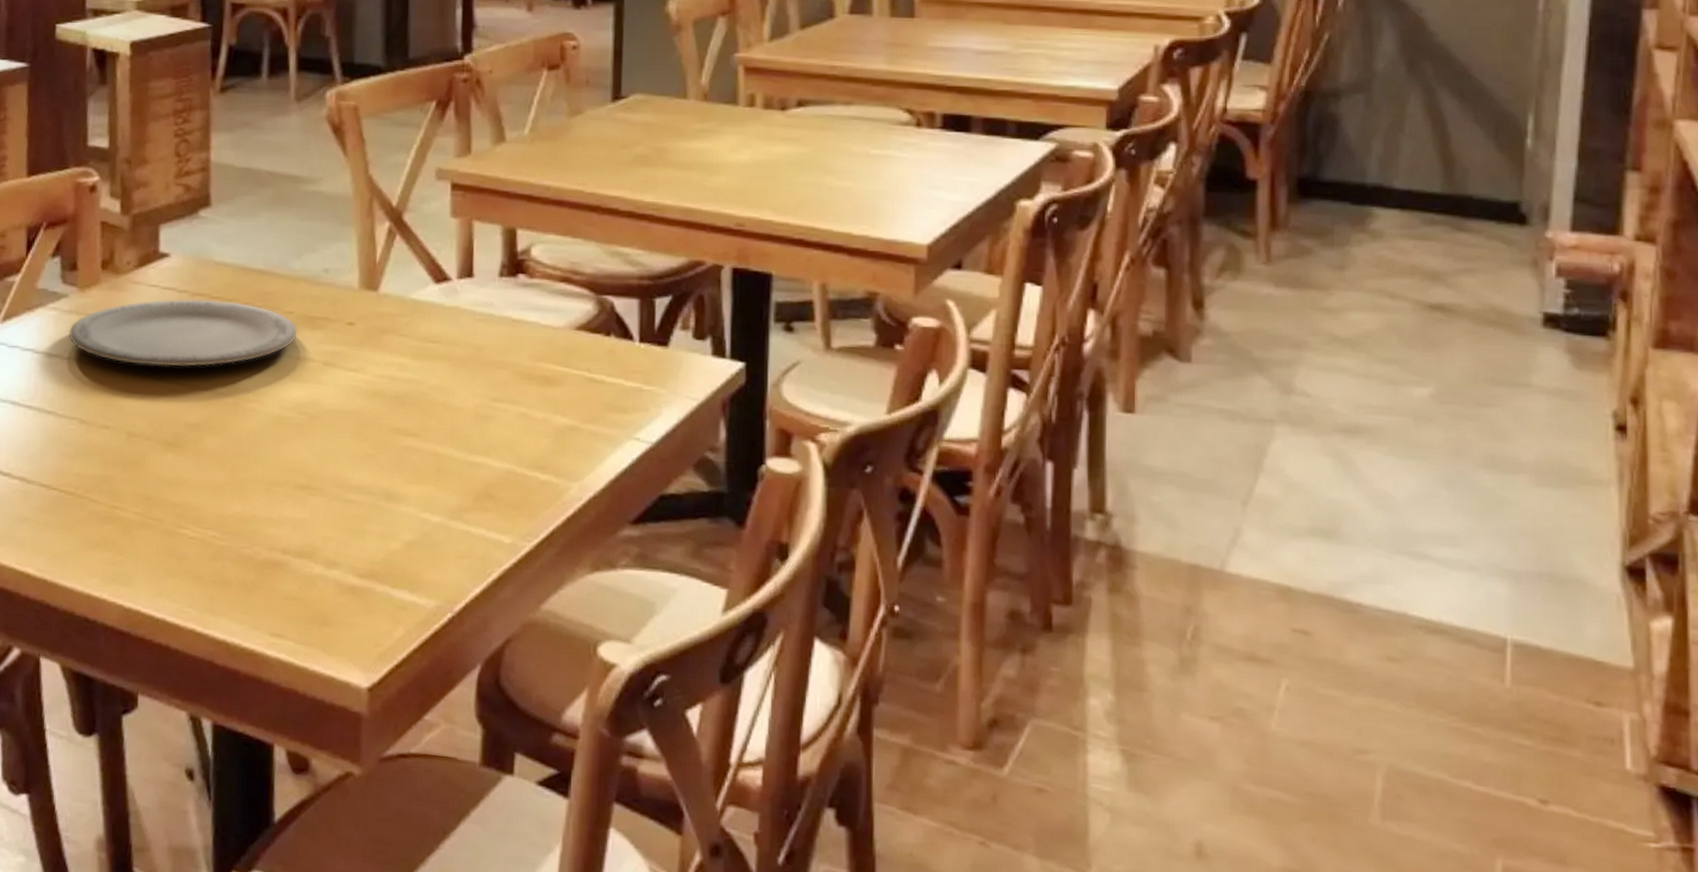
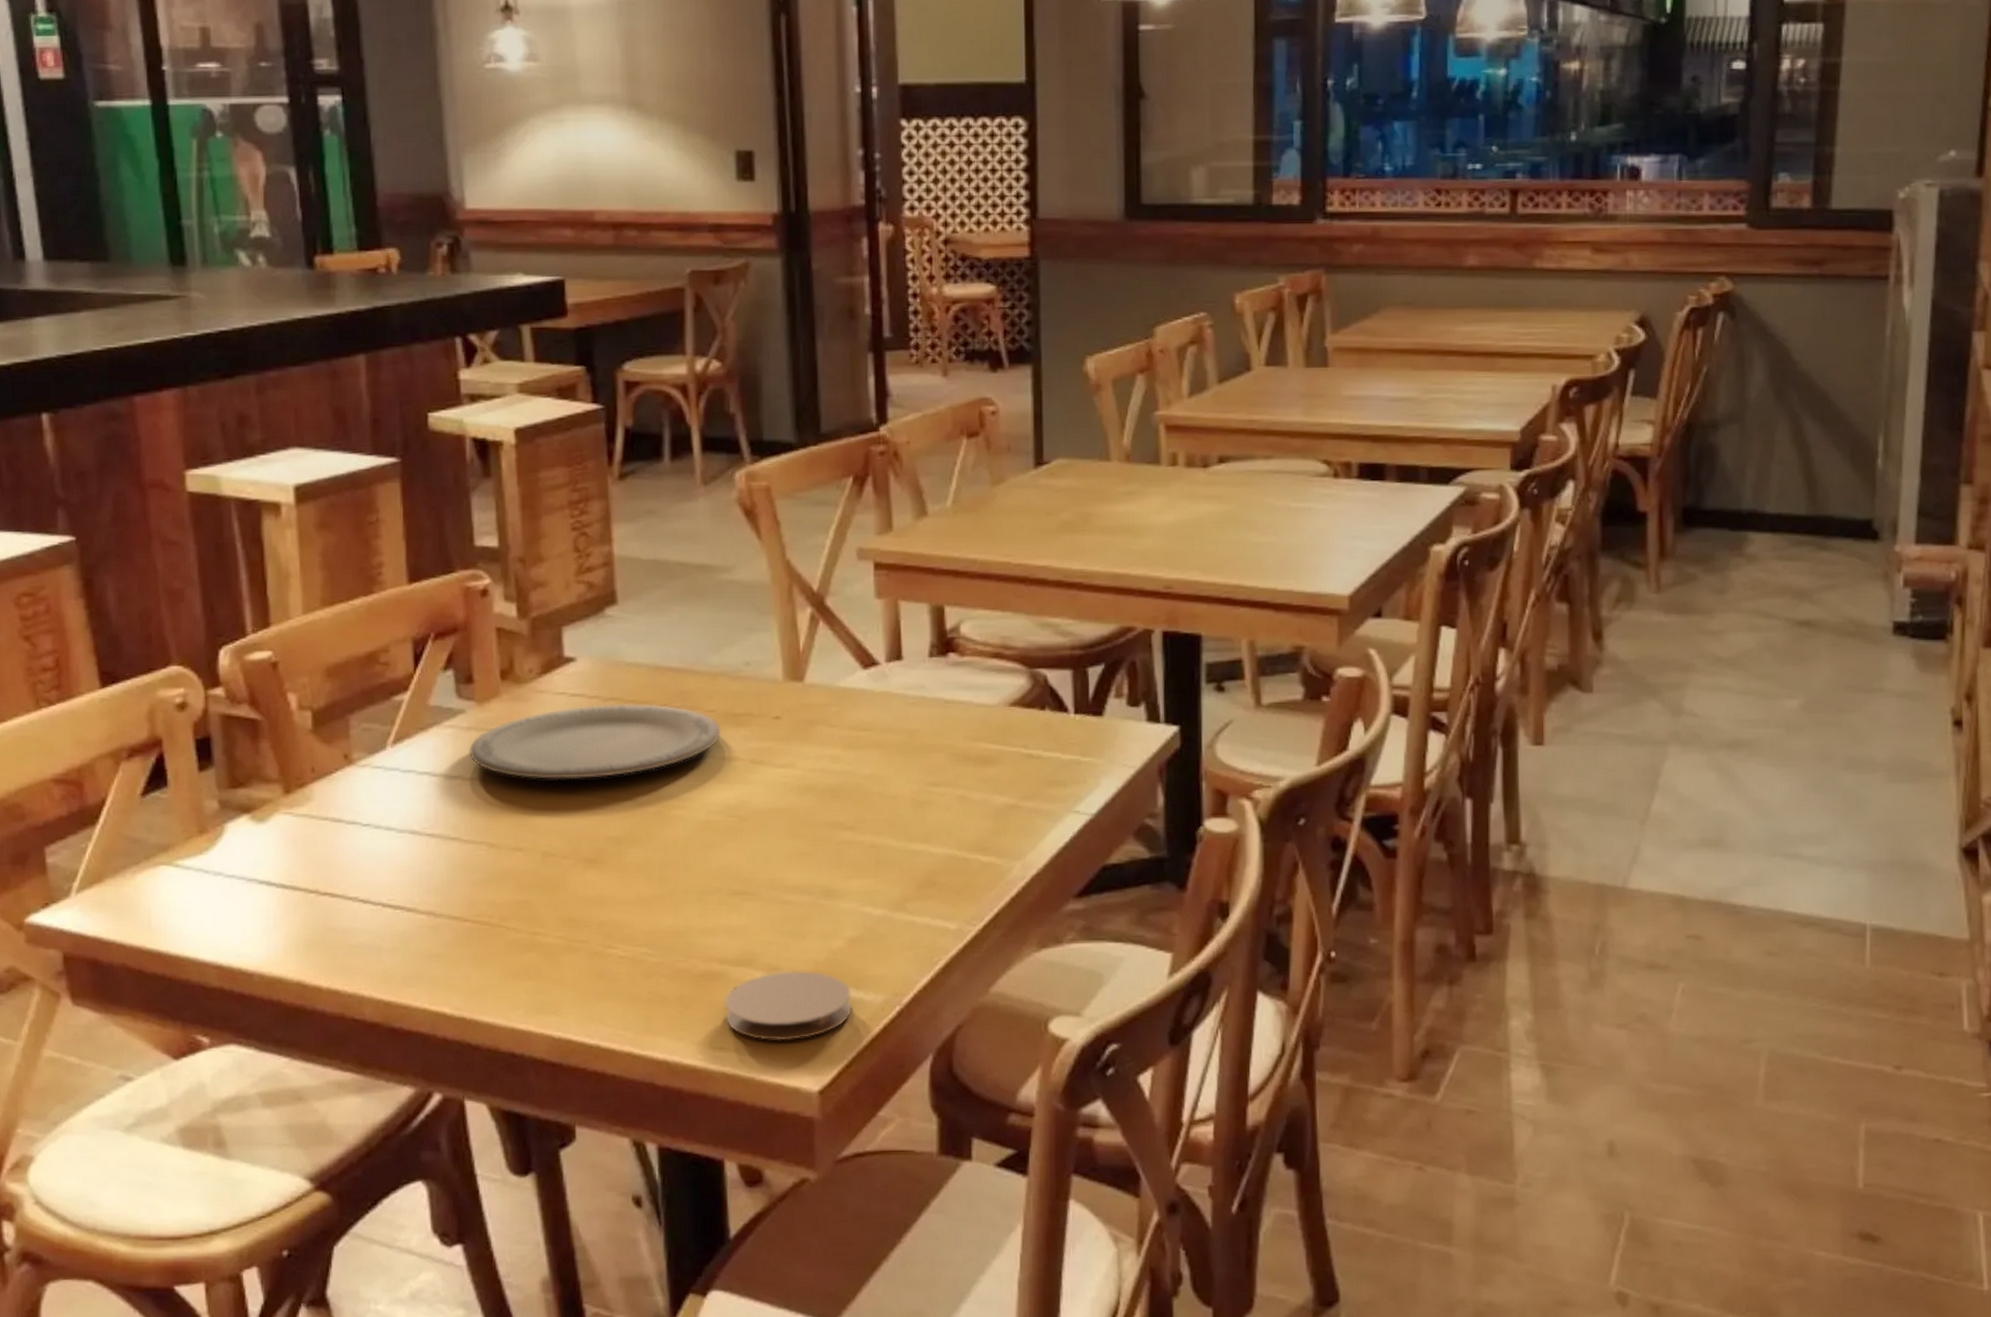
coaster: none [284,567,405,636] -> present [725,971,852,1041]

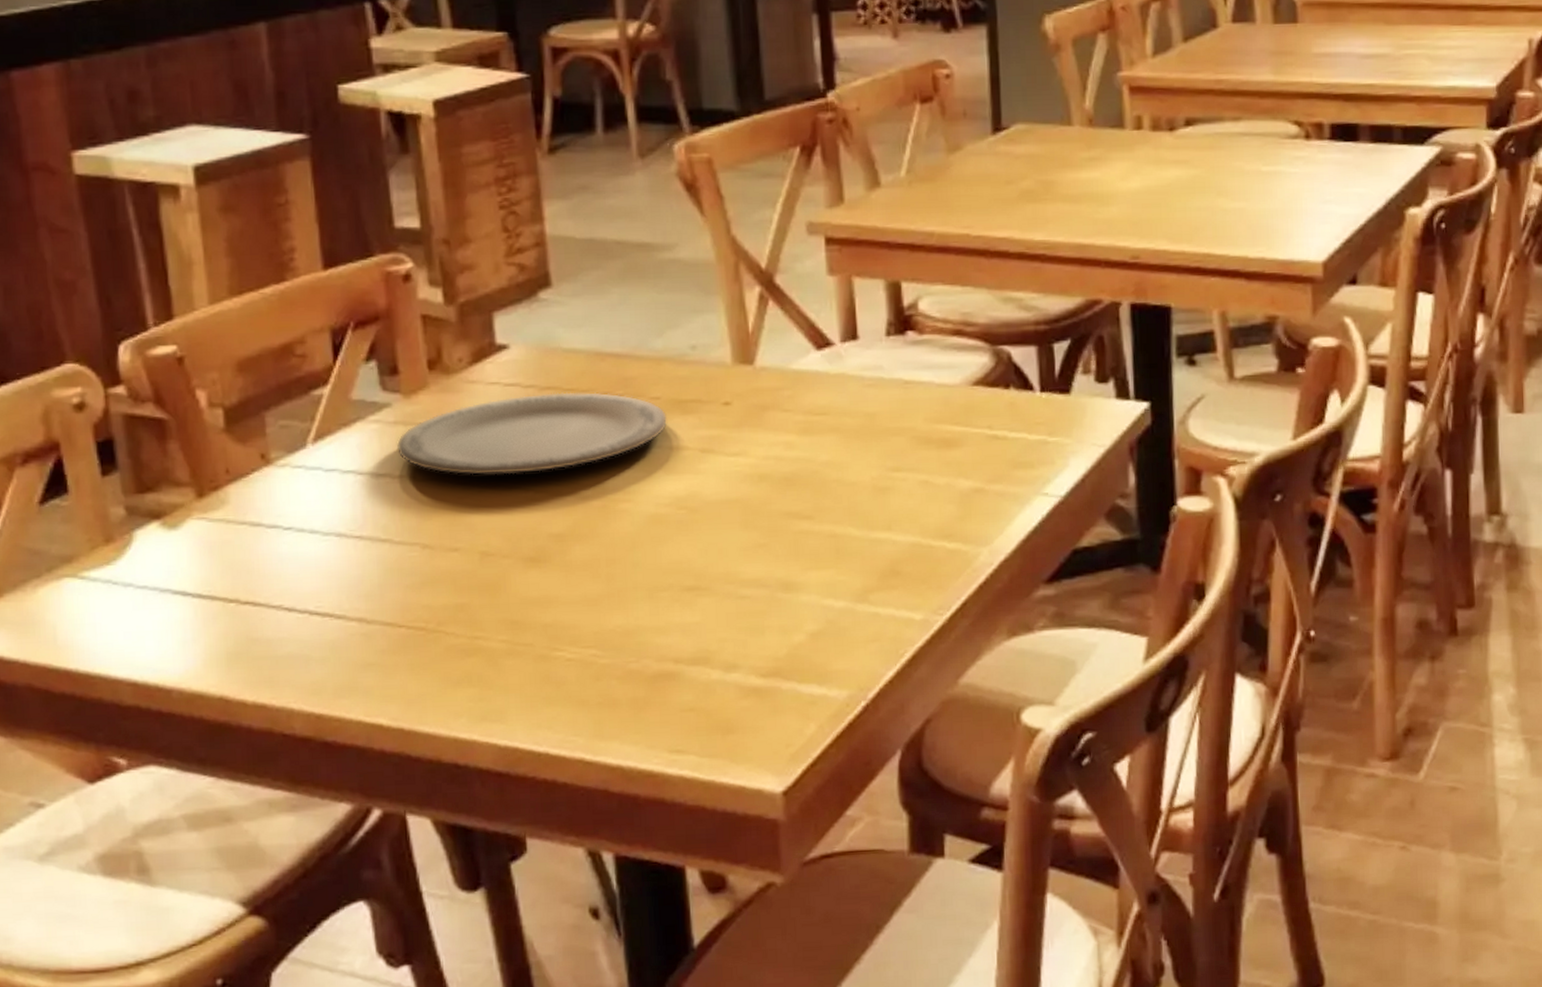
coaster: present [725,971,852,1041] -> none [680,668,815,742]

